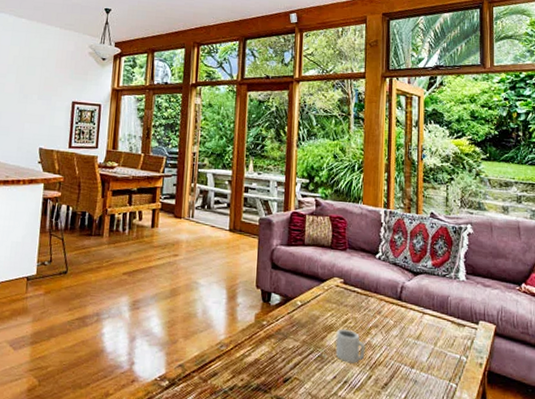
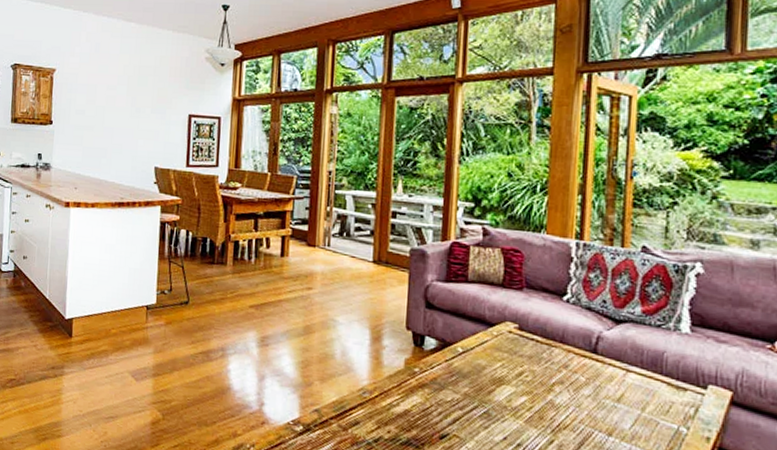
cup: present [335,328,366,363] -> none [506,382,546,424]

